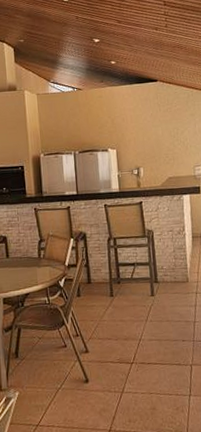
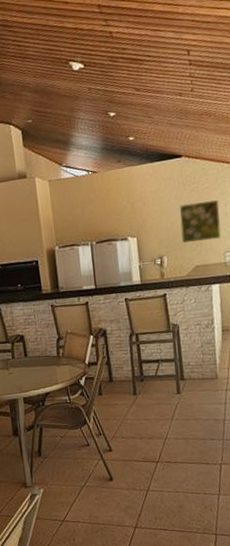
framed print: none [155,120,191,156] -> present [179,200,221,243]

